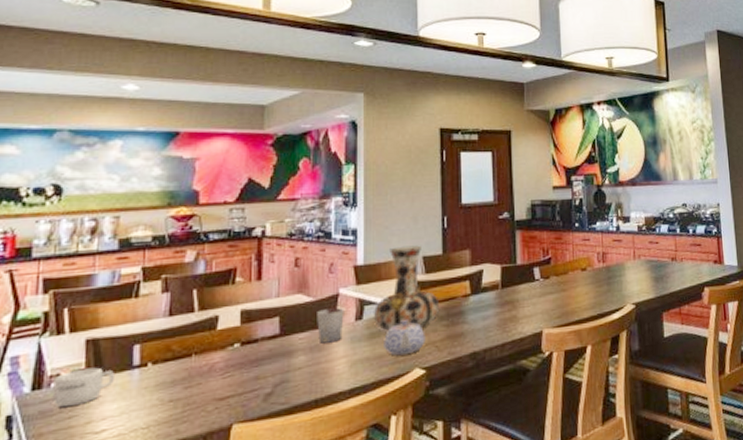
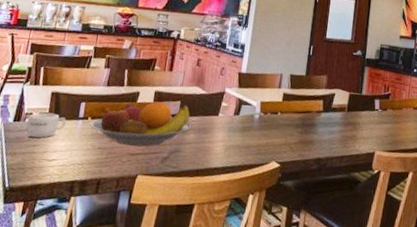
fruit bowl: none [152,320,299,390] -> present [90,101,191,147]
cup: present [317,307,344,344] -> none [205,101,227,129]
vase: present [374,245,440,331] -> none [248,64,298,132]
teapot: present [384,319,425,356] -> none [251,121,284,150]

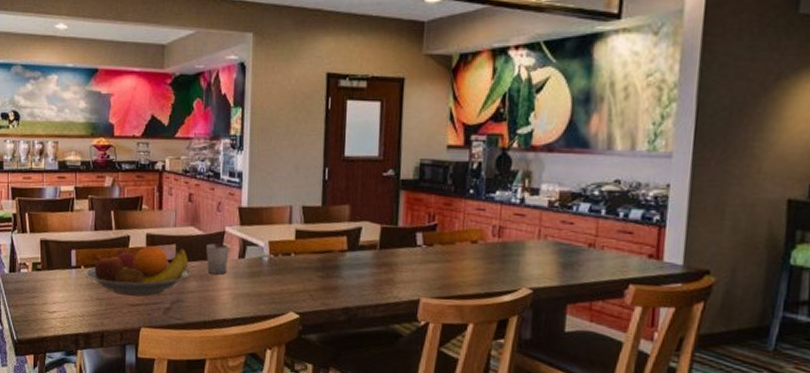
mug: present [25,112,66,138] -> none [22,262,59,290]
cup: none [205,101,227,129] -> present [206,243,229,275]

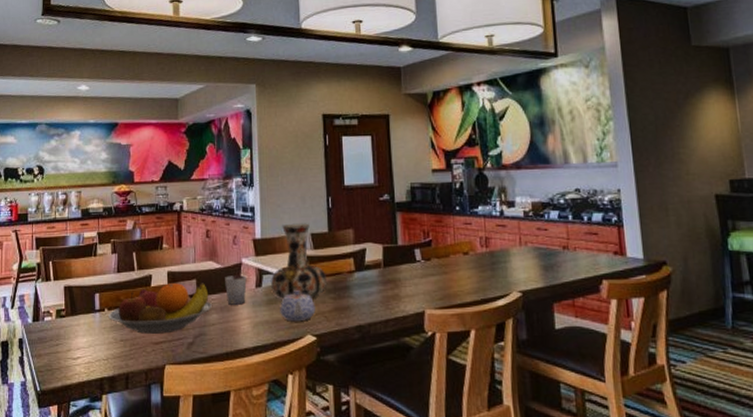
vase: none [255,194,317,276] -> present [271,223,328,300]
teapot: none [262,264,301,298] -> present [280,289,316,322]

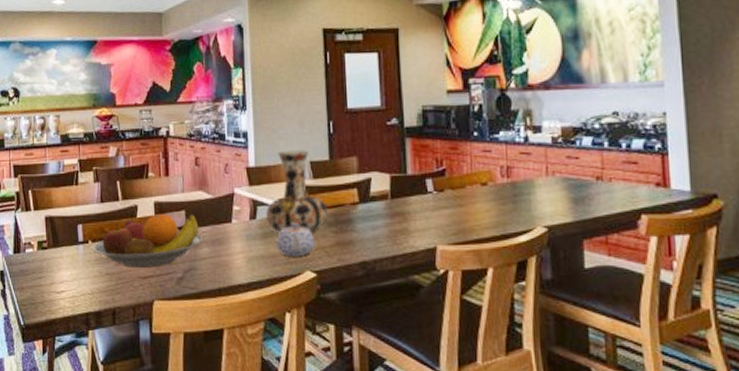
cup: present [225,275,247,305] -> none [216,206,240,238]

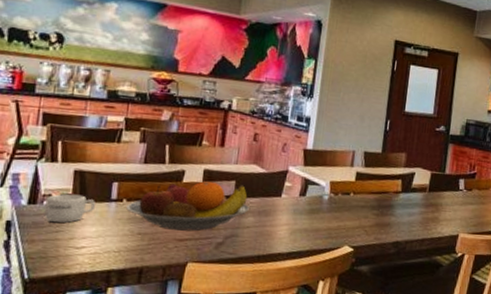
mug: none [27,240,66,270] -> present [44,193,95,223]
vase: present [266,150,329,233] -> none [315,139,374,214]
teapot: present [276,222,315,257] -> none [320,202,357,233]

